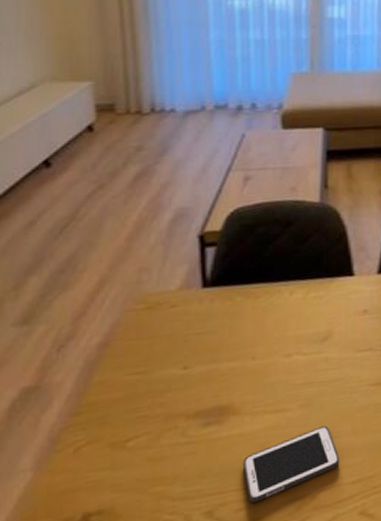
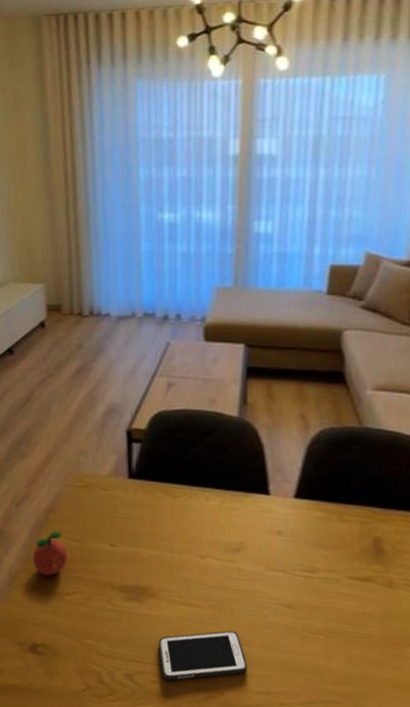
apple: none [81,367,129,426] -> present [32,530,68,576]

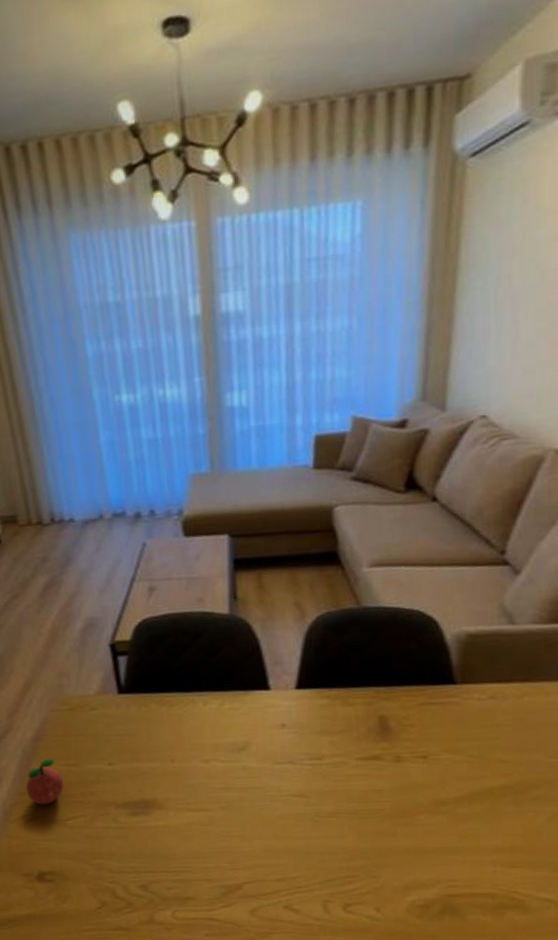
cell phone: present [159,630,247,681] -> none [170,827,263,884]

